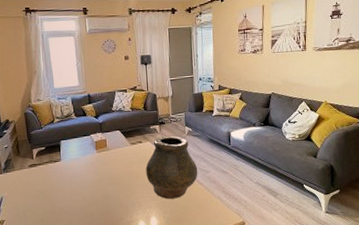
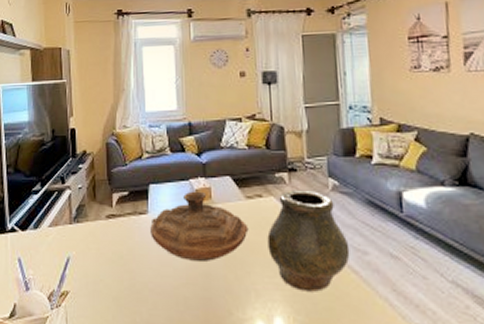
decorative bowl: none [63,142,133,189] -> present [150,191,249,261]

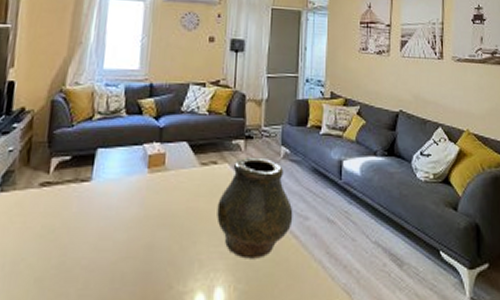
decorative bowl: present [150,191,249,261] -> none [91,156,200,232]

